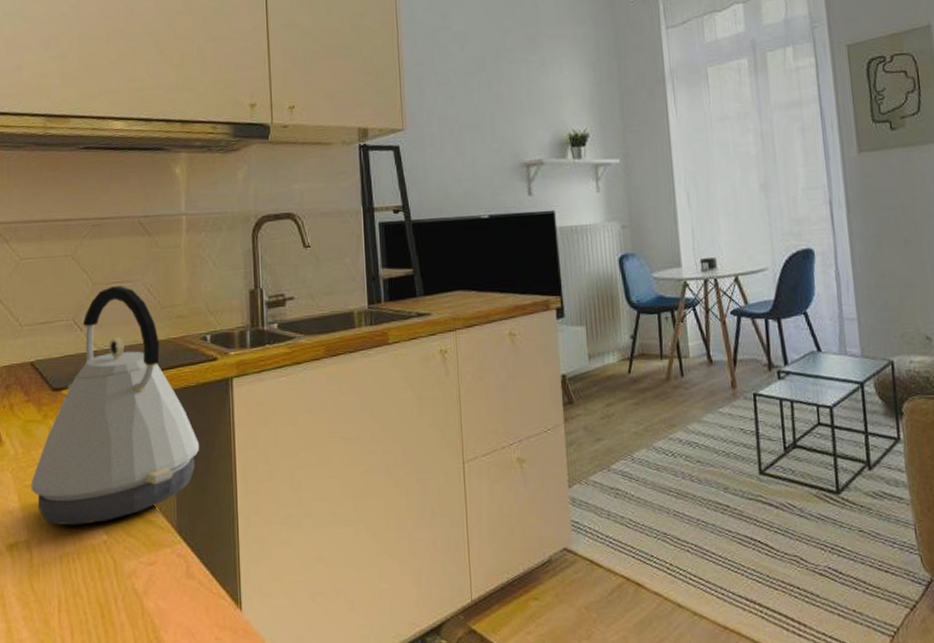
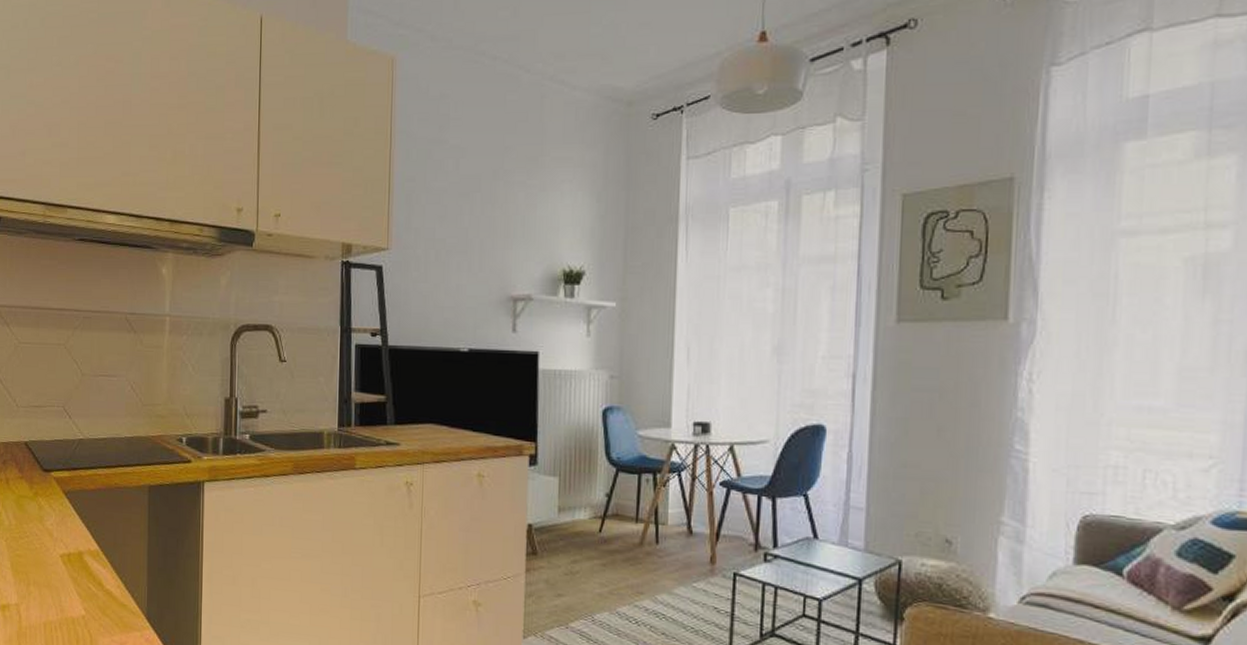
kettle: present [31,286,200,526] -> none [22,379,171,599]

